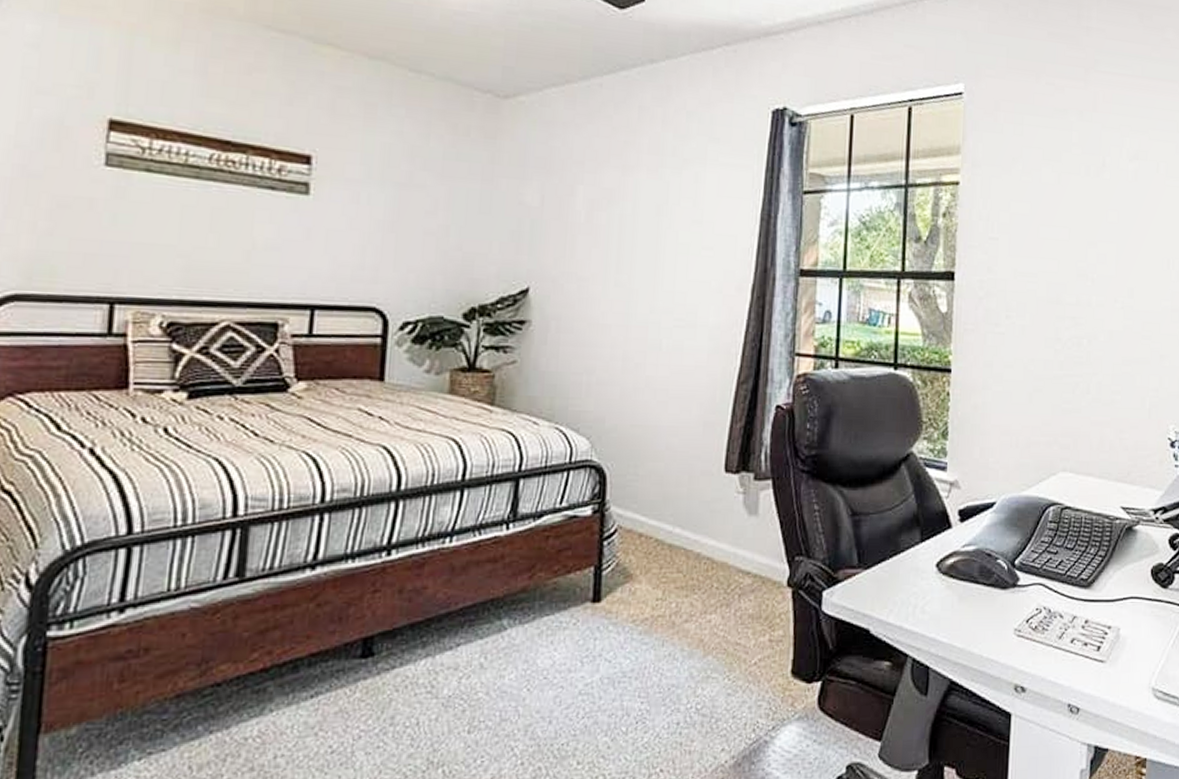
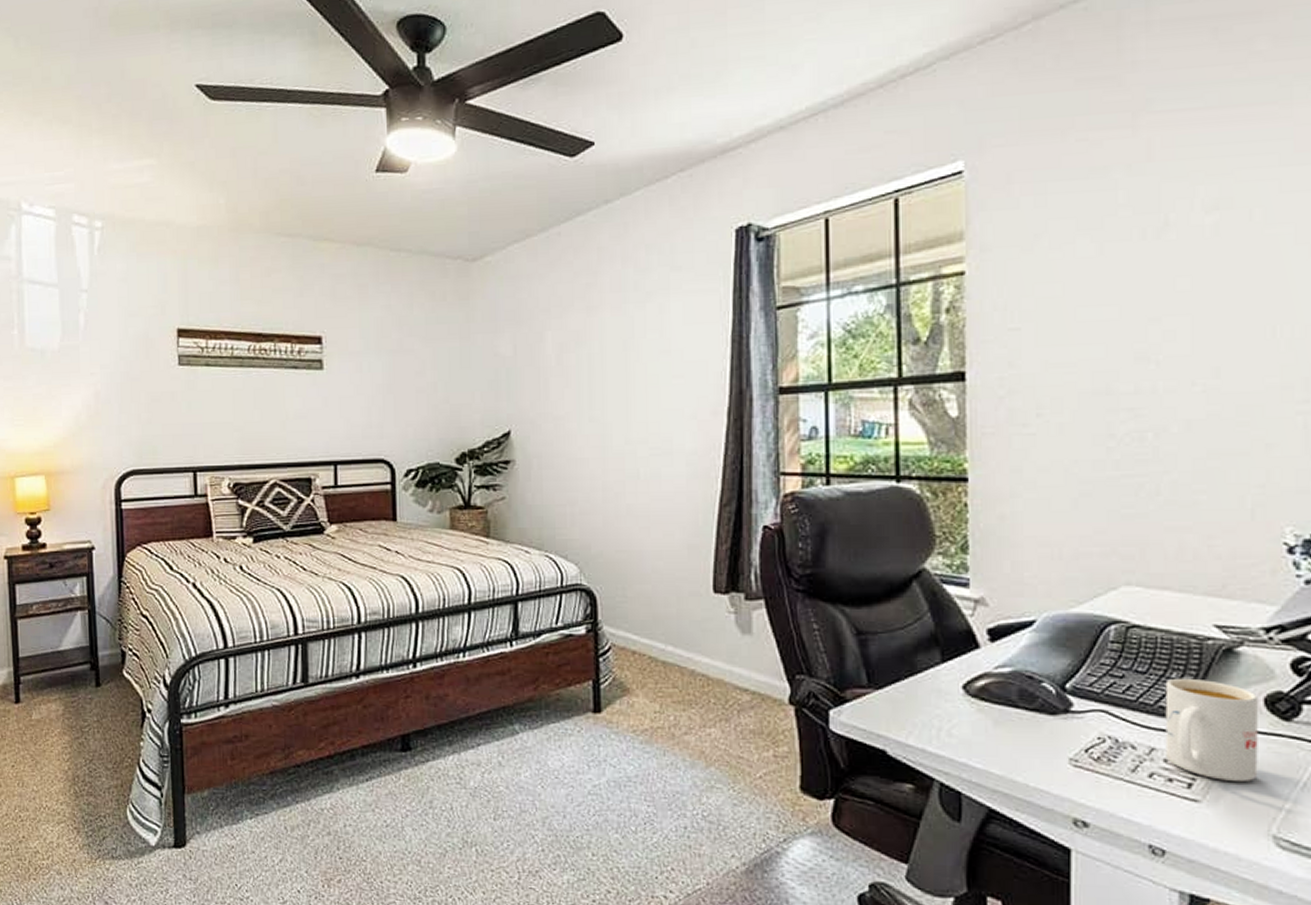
mug: none [1083,553,1147,642] -> present [1165,678,1258,781]

